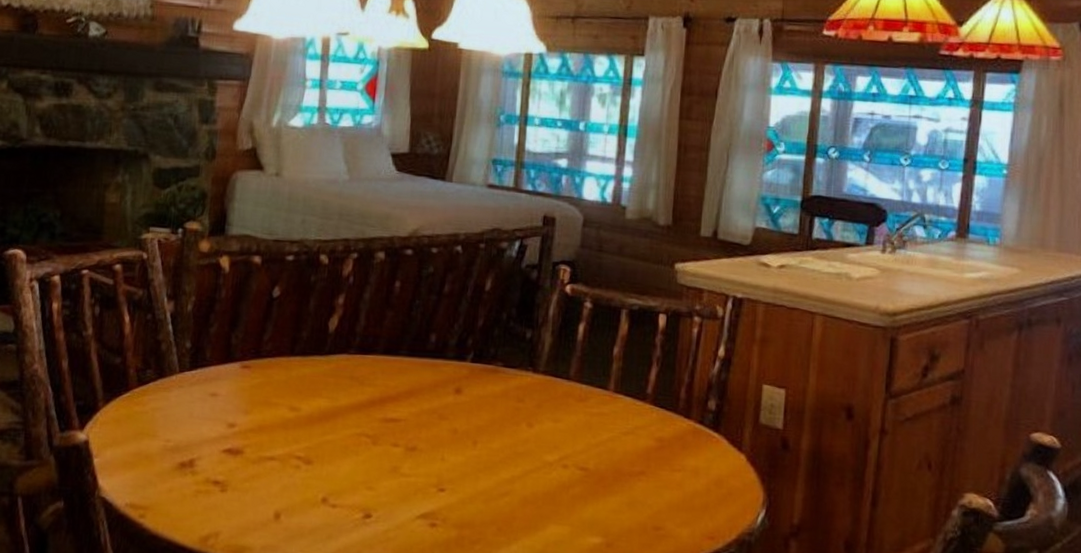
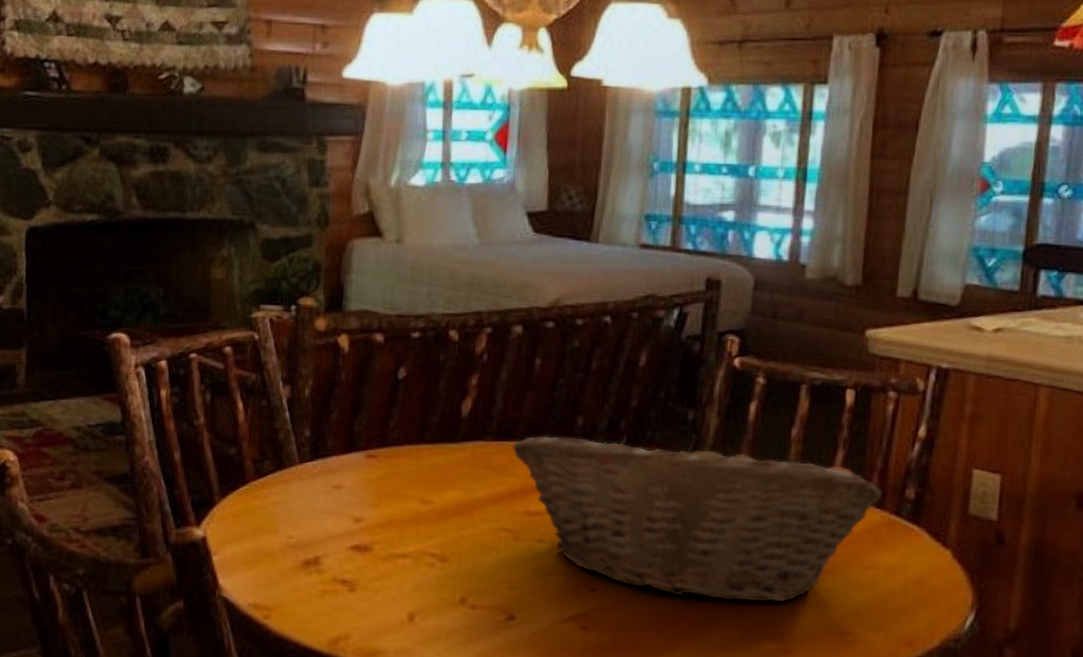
fruit basket: none [374,350,688,501] -> present [513,433,882,602]

